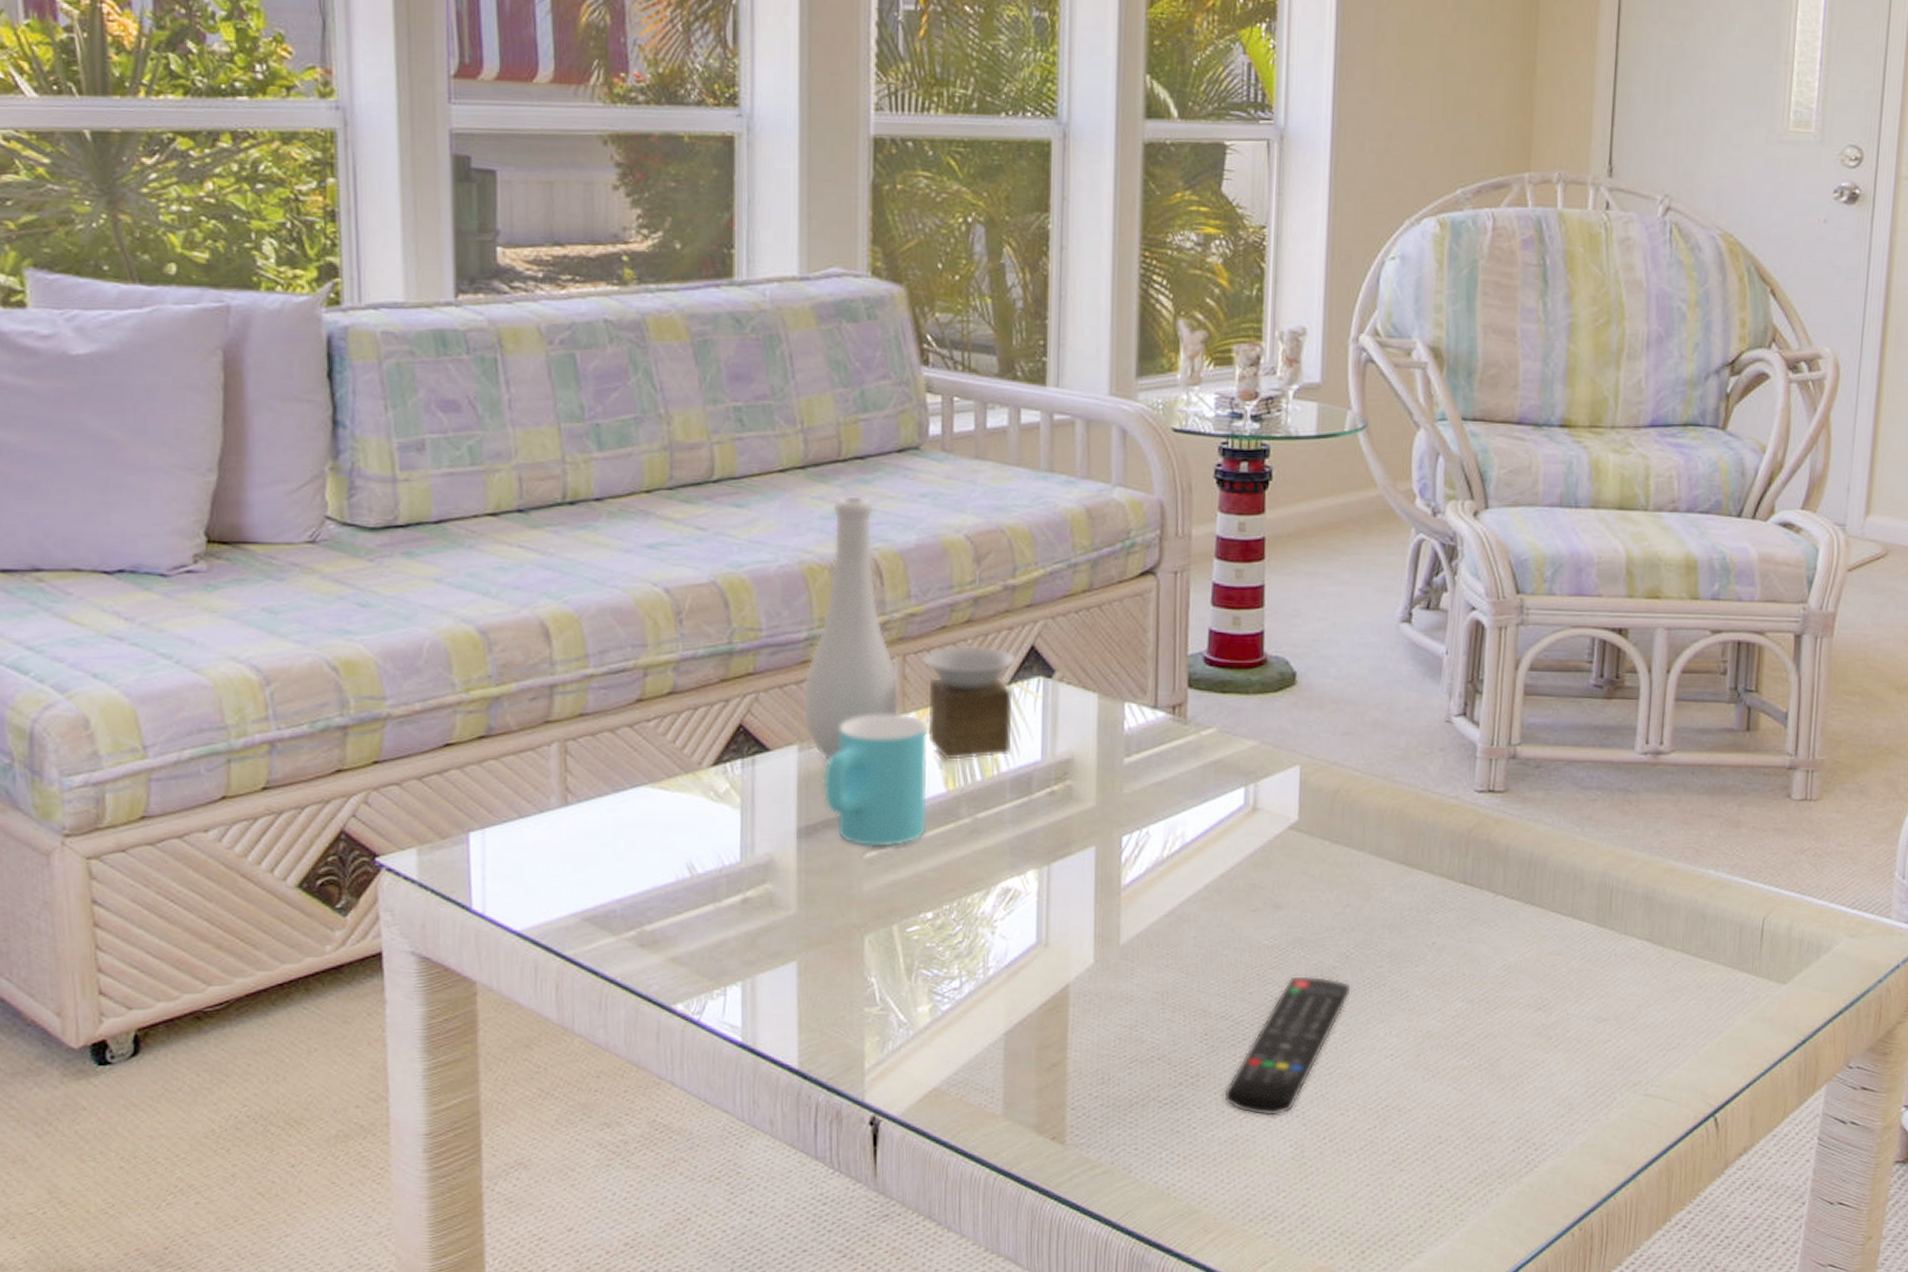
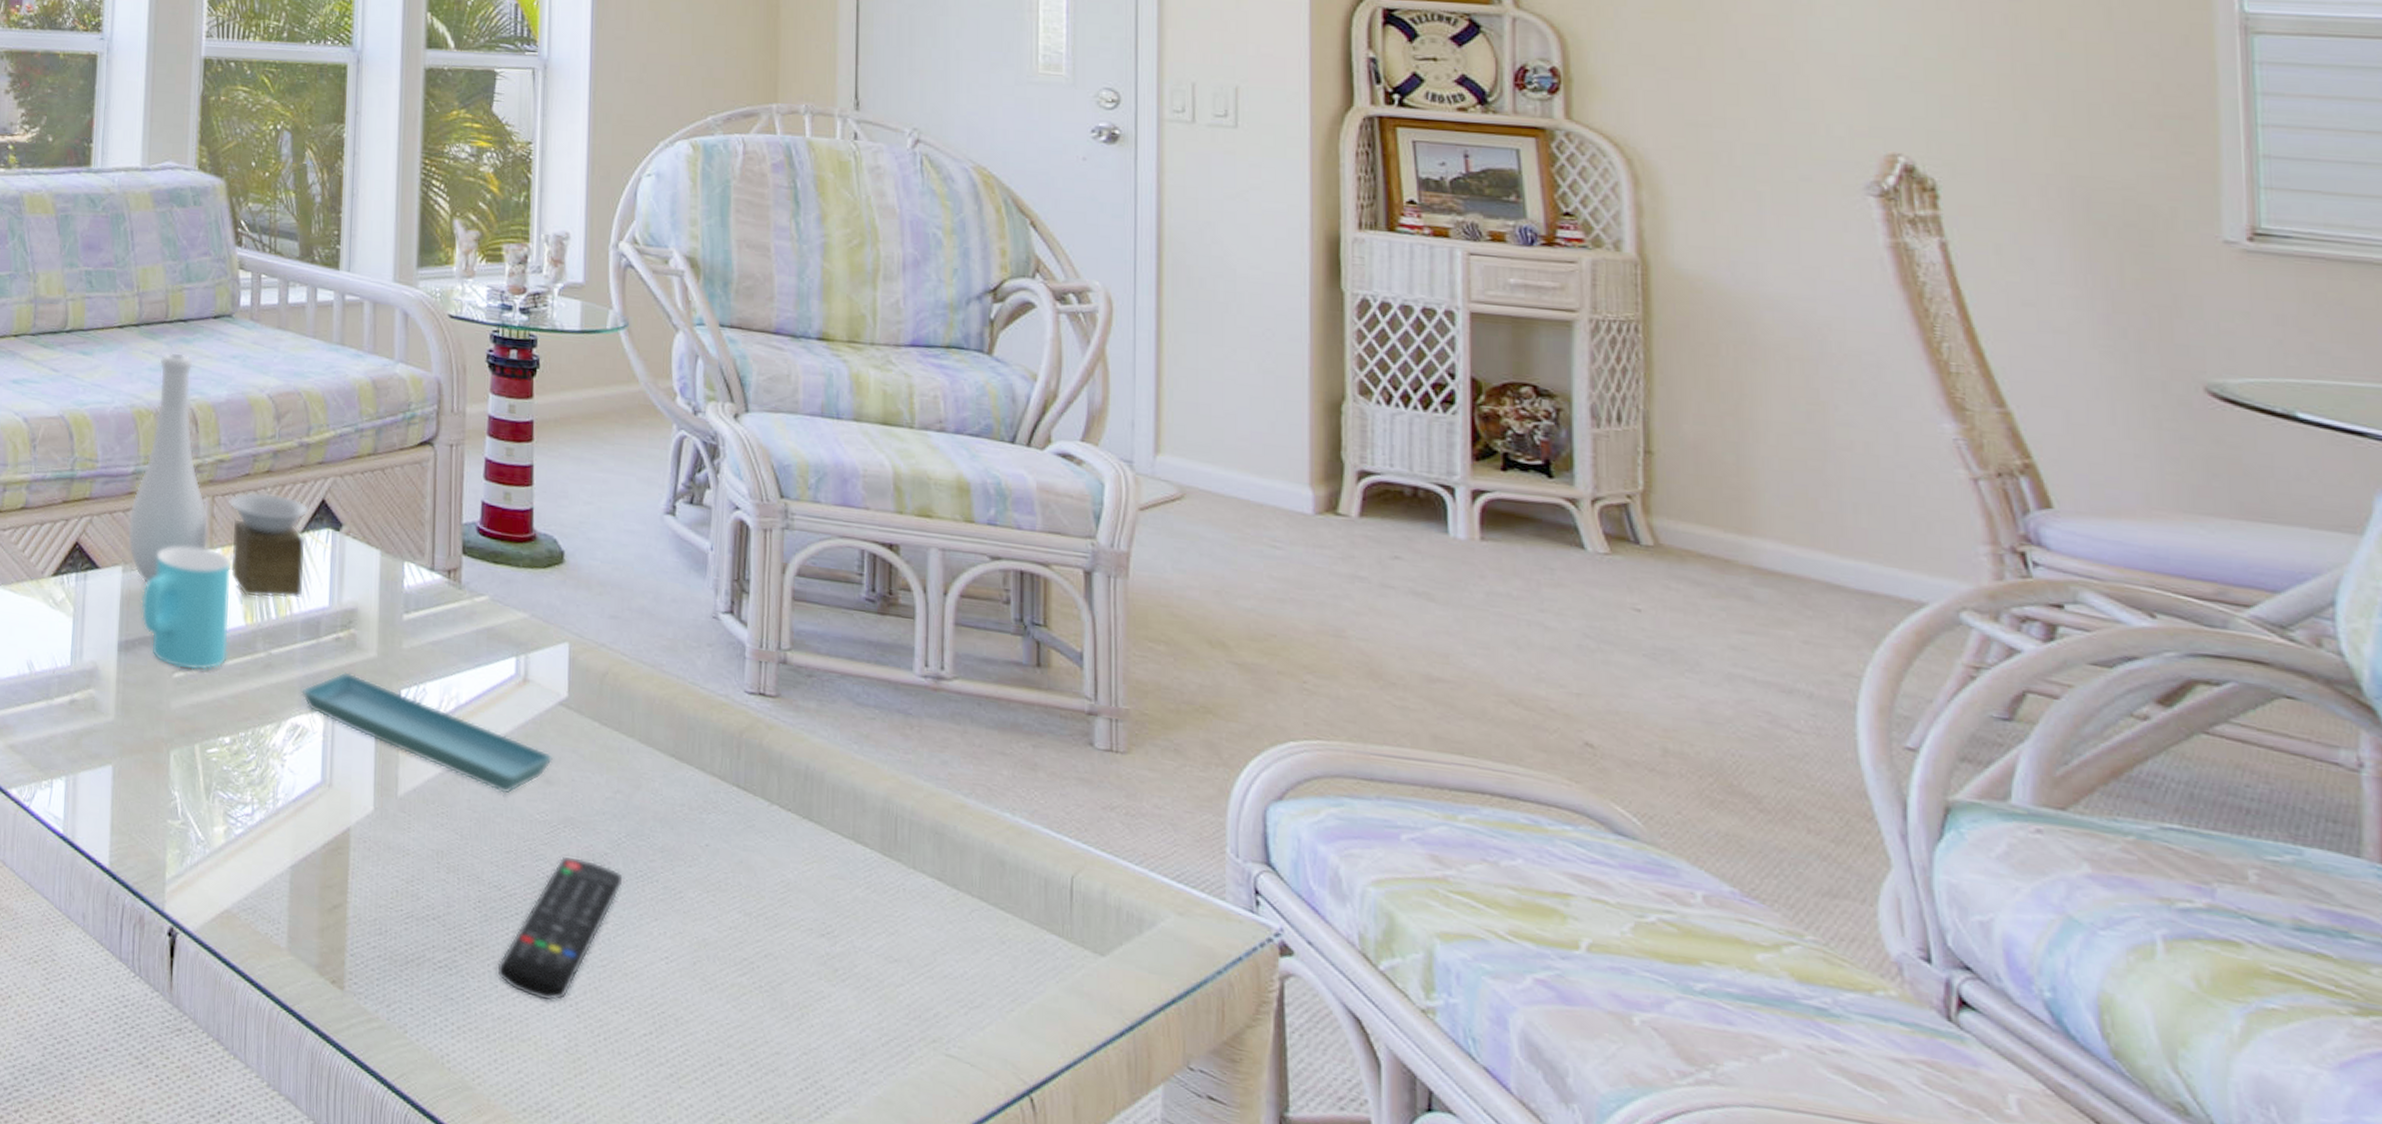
saucer: none [1012,826,1282,925] -> present [301,671,553,794]

